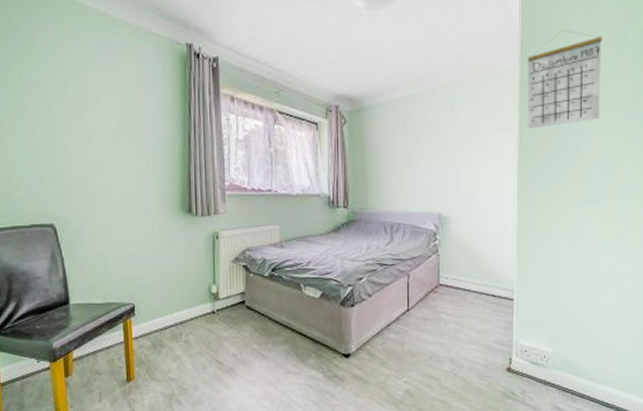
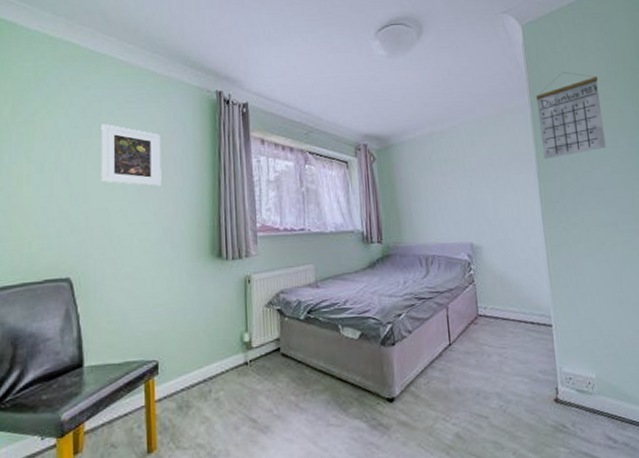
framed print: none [75,76,134,141] -> present [101,124,162,187]

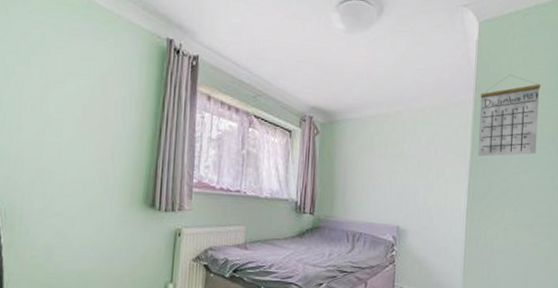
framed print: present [101,124,162,187] -> none [36,54,104,128]

